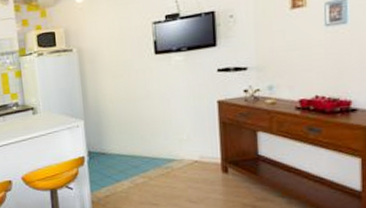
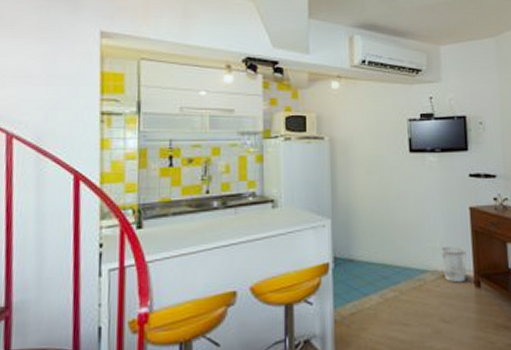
wastebasket: none [187,137,215,170] -> present [440,246,467,283]

